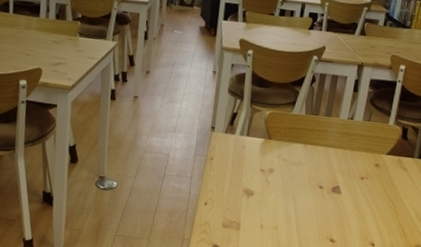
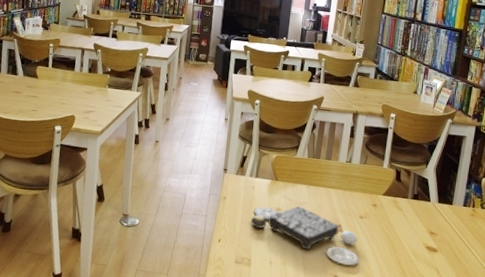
board game: none [240,166,358,229] -> present [250,206,360,266]

